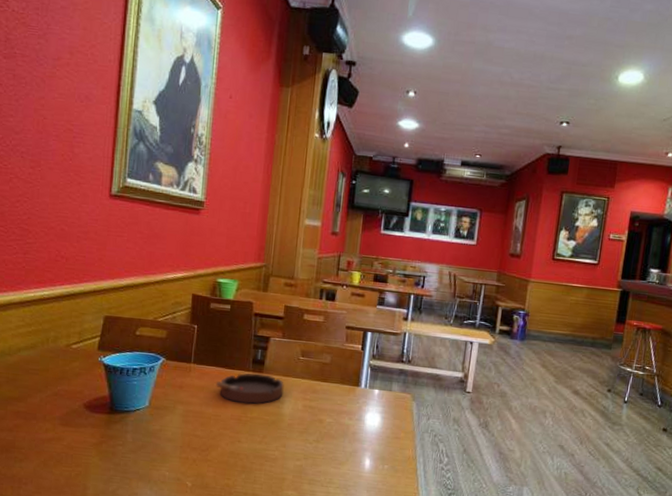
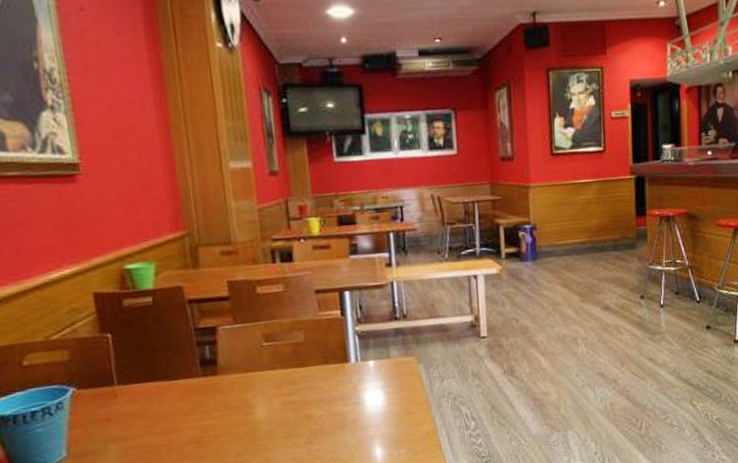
ashtray: present [215,373,284,405] -> none [155,376,252,422]

